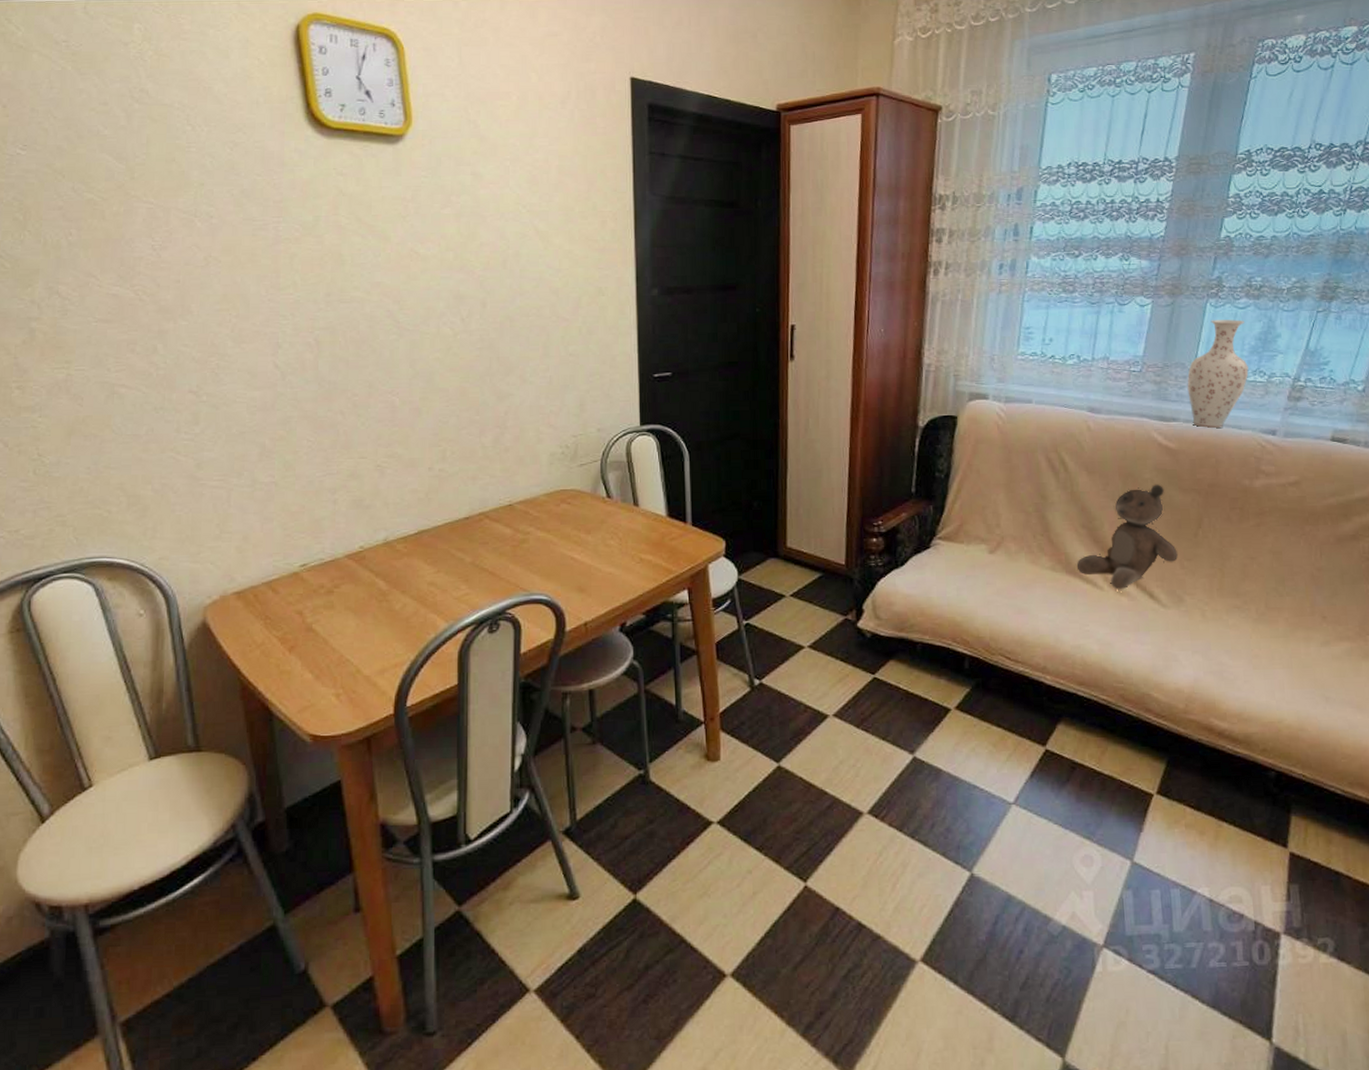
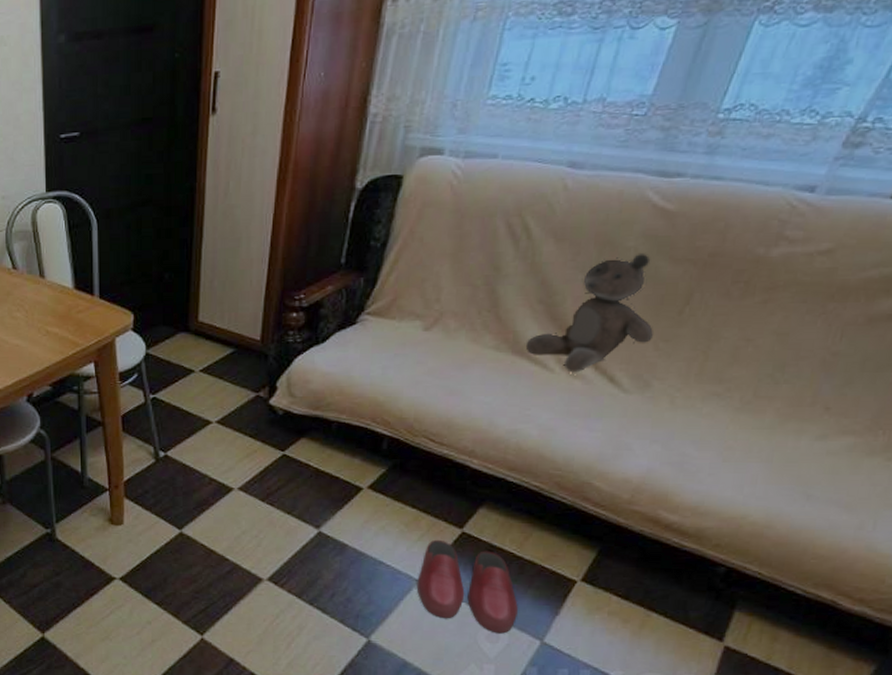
slippers: none [1010,758,1106,856] -> present [416,539,518,634]
vase: present [1187,320,1249,429] -> none [703,42,804,186]

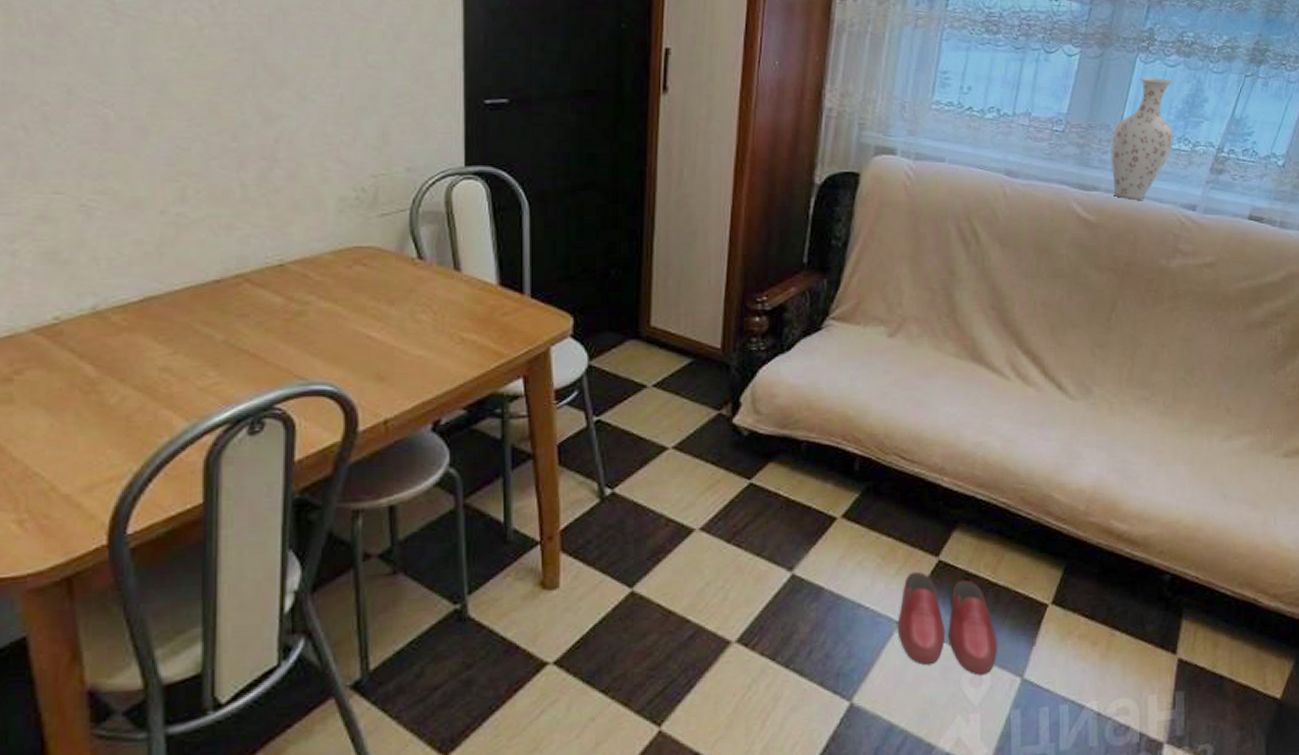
stuffed animal: present [527,254,653,373] -> none [984,262,1089,380]
vase: none [703,42,804,186] -> present [1111,77,1174,201]

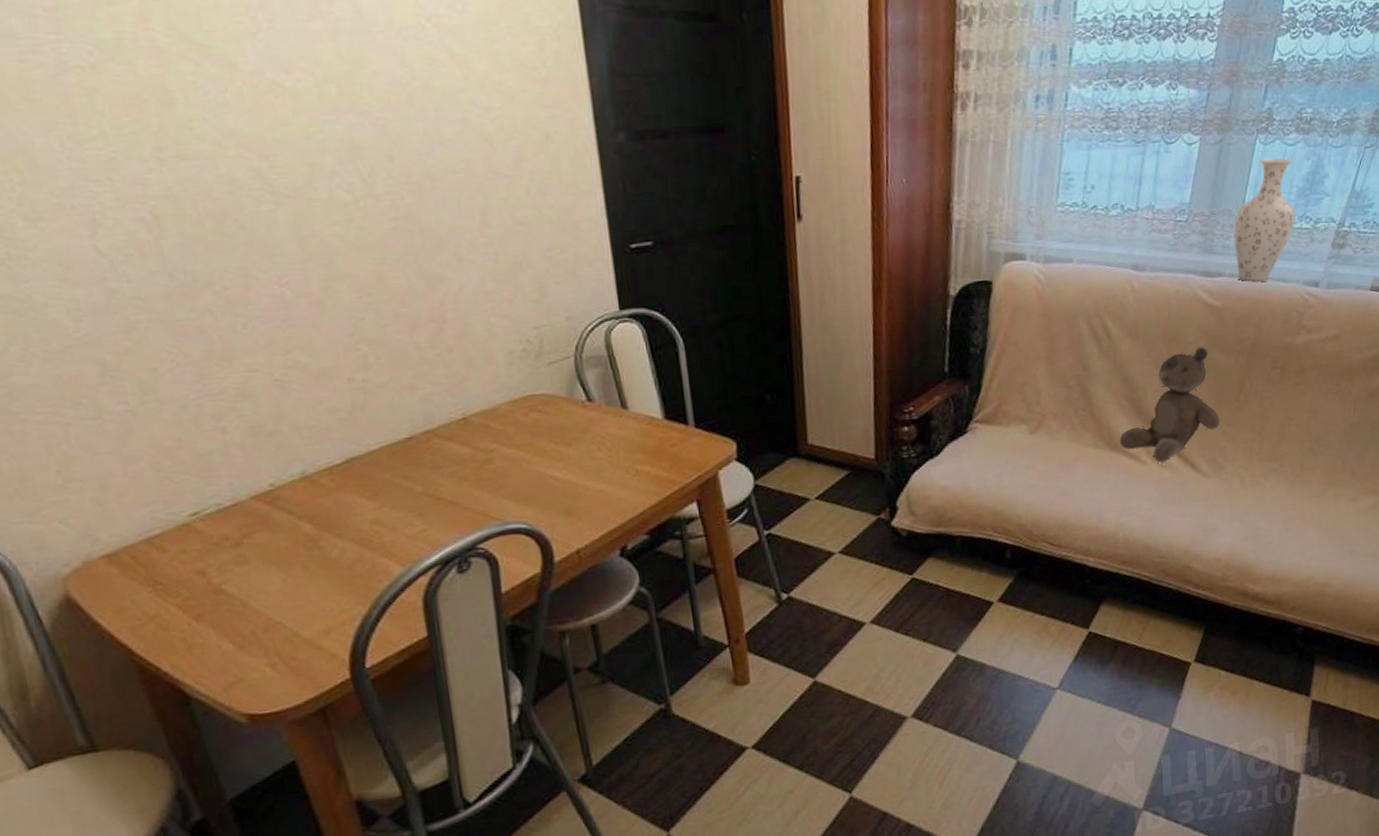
slippers: present [897,571,997,675] -> none [1055,643,1147,728]
stuffed animal: none [984,262,1089,380] -> present [1120,347,1219,463]

